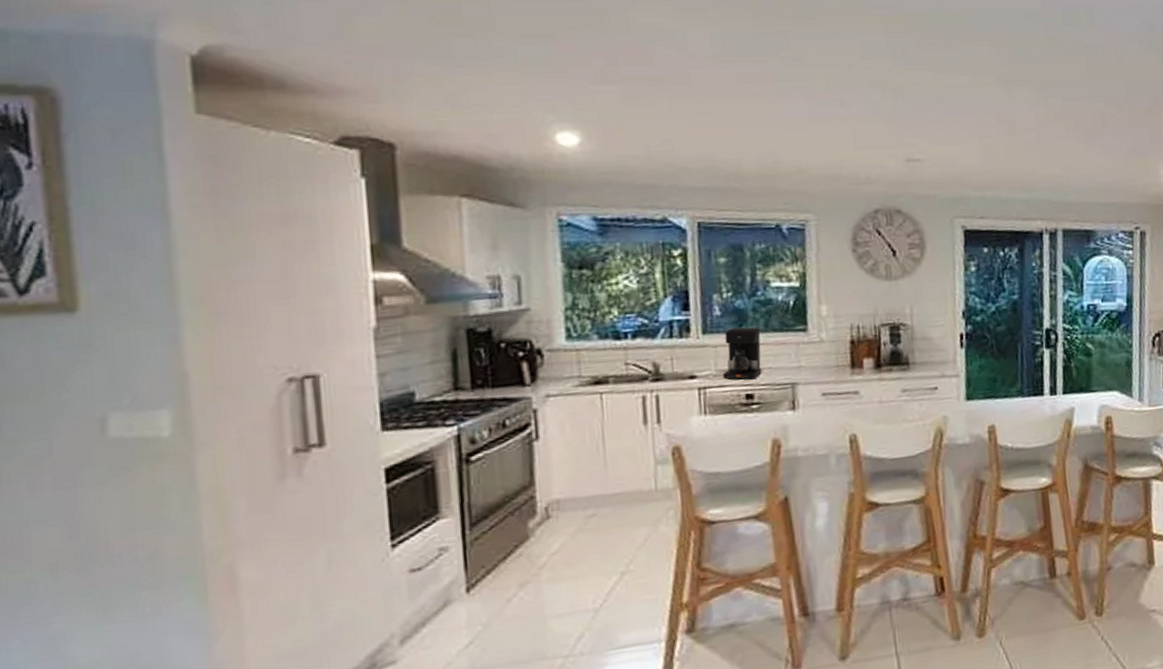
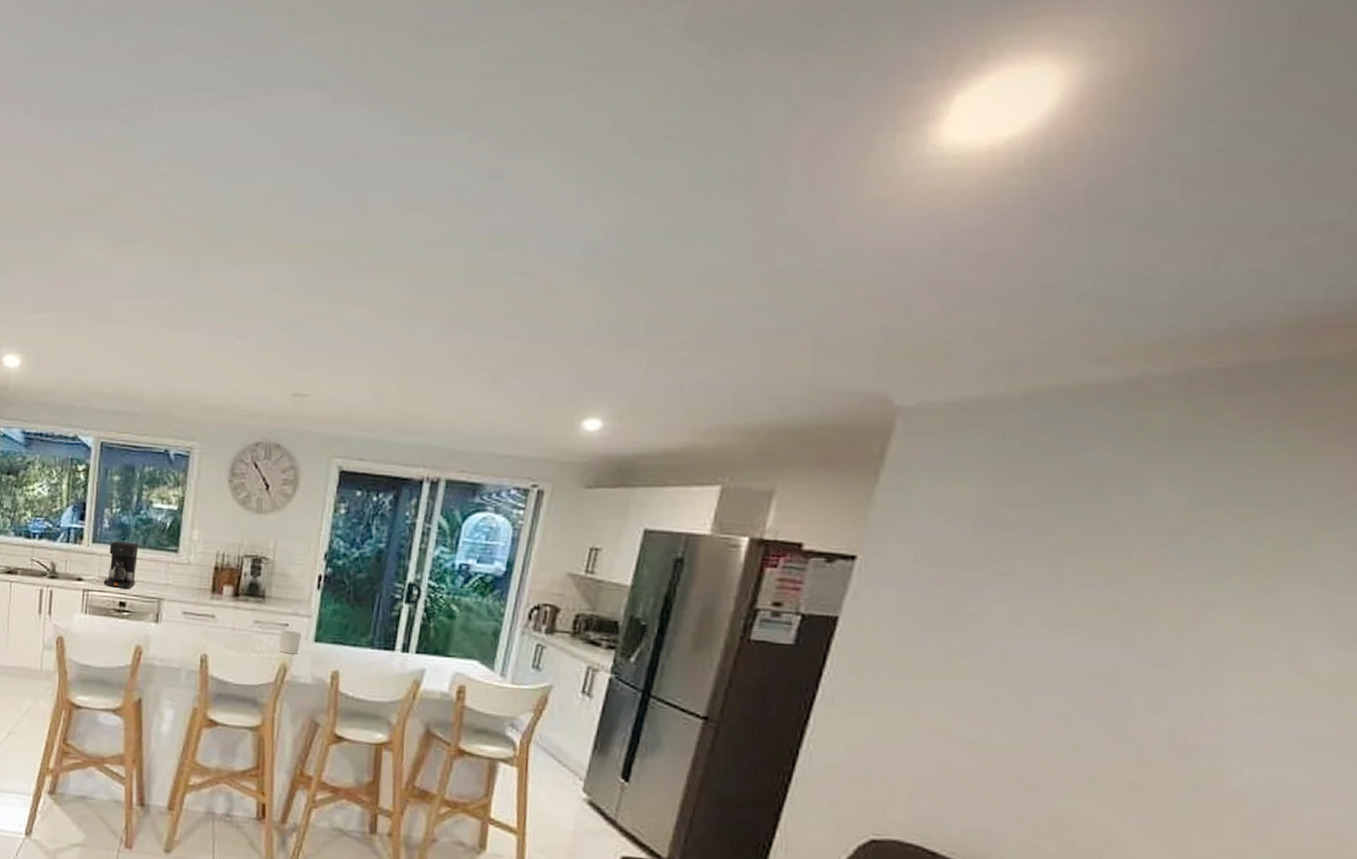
mug: none [930,393,953,418] -> present [278,630,302,654]

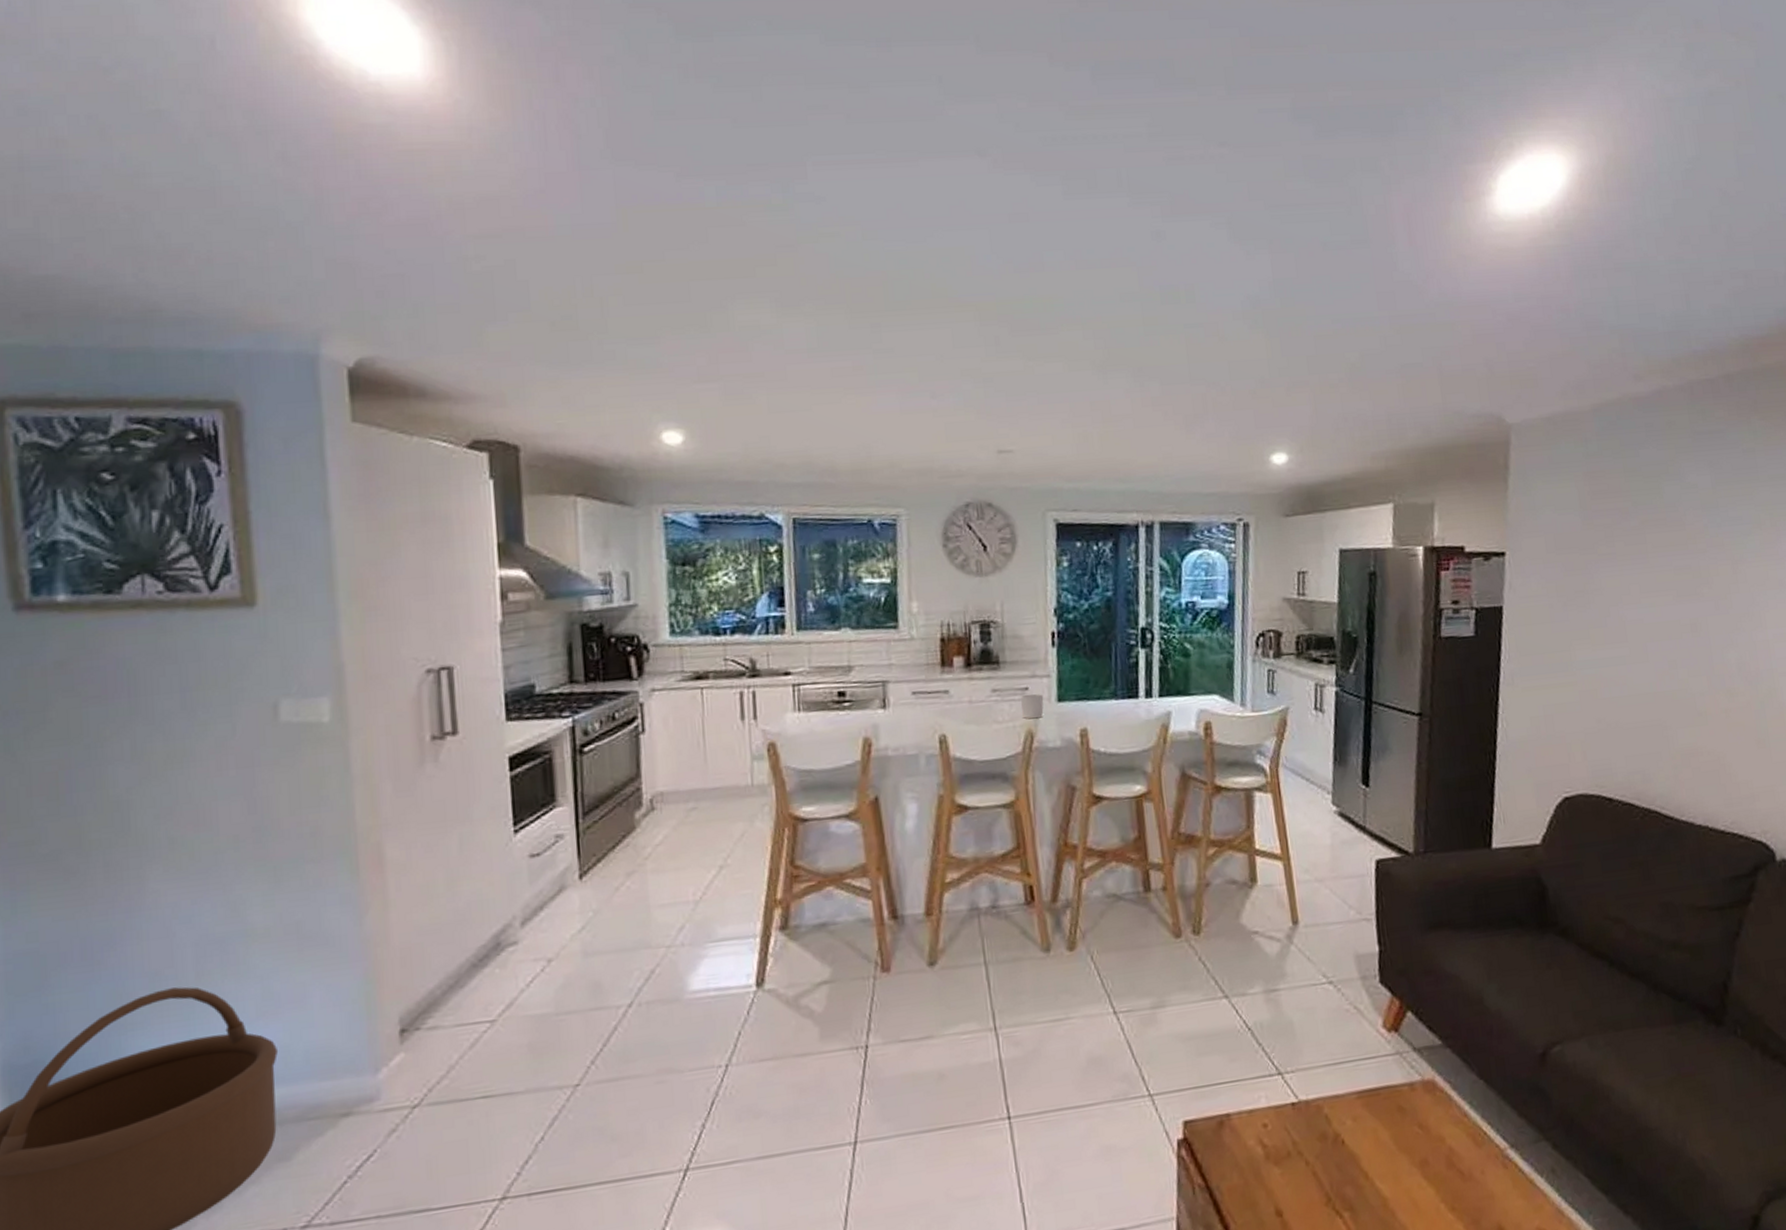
coffee maker: present [103,540,139,589] -> none [816,624,854,677]

